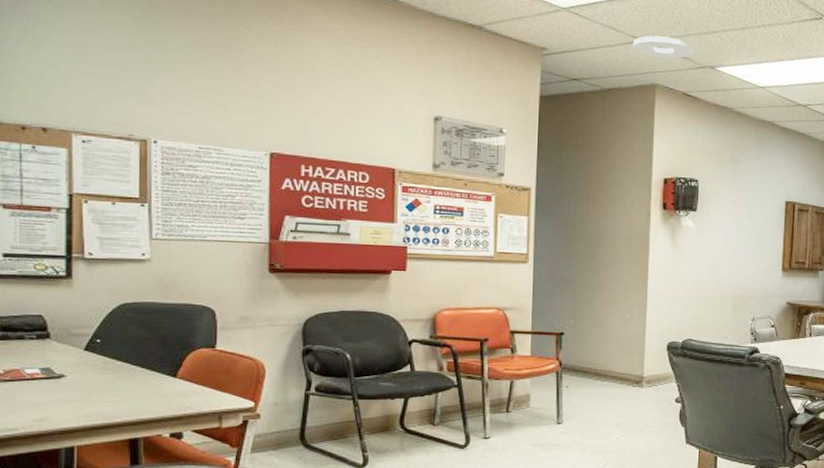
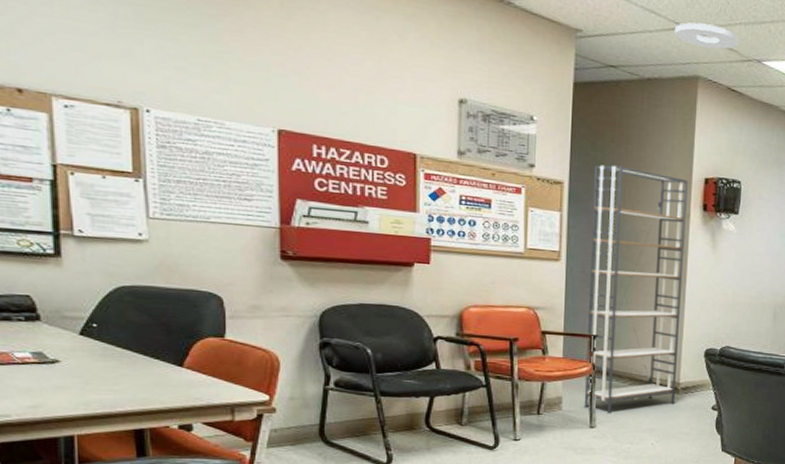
shelving unit: none [551,170,648,410] -> present [584,165,688,414]

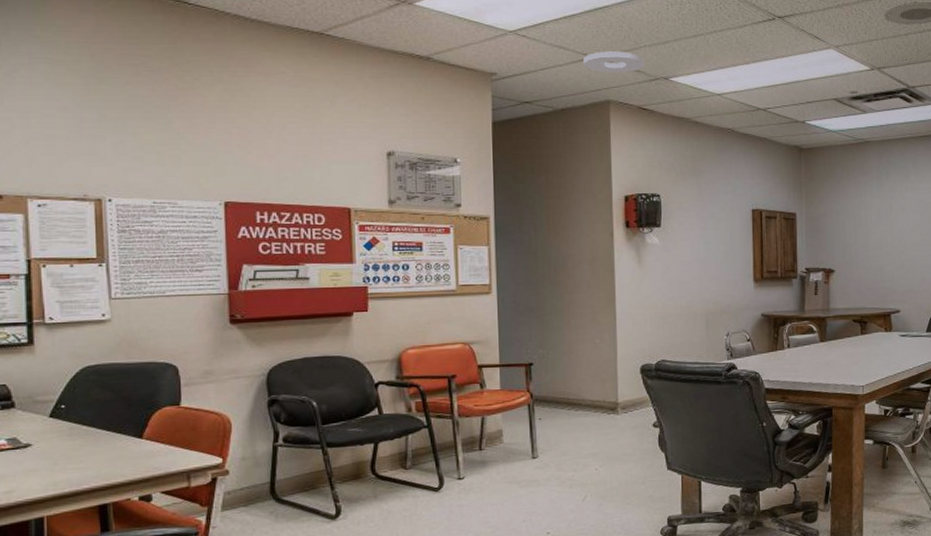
shelving unit: present [584,165,688,414] -> none [518,195,616,442]

